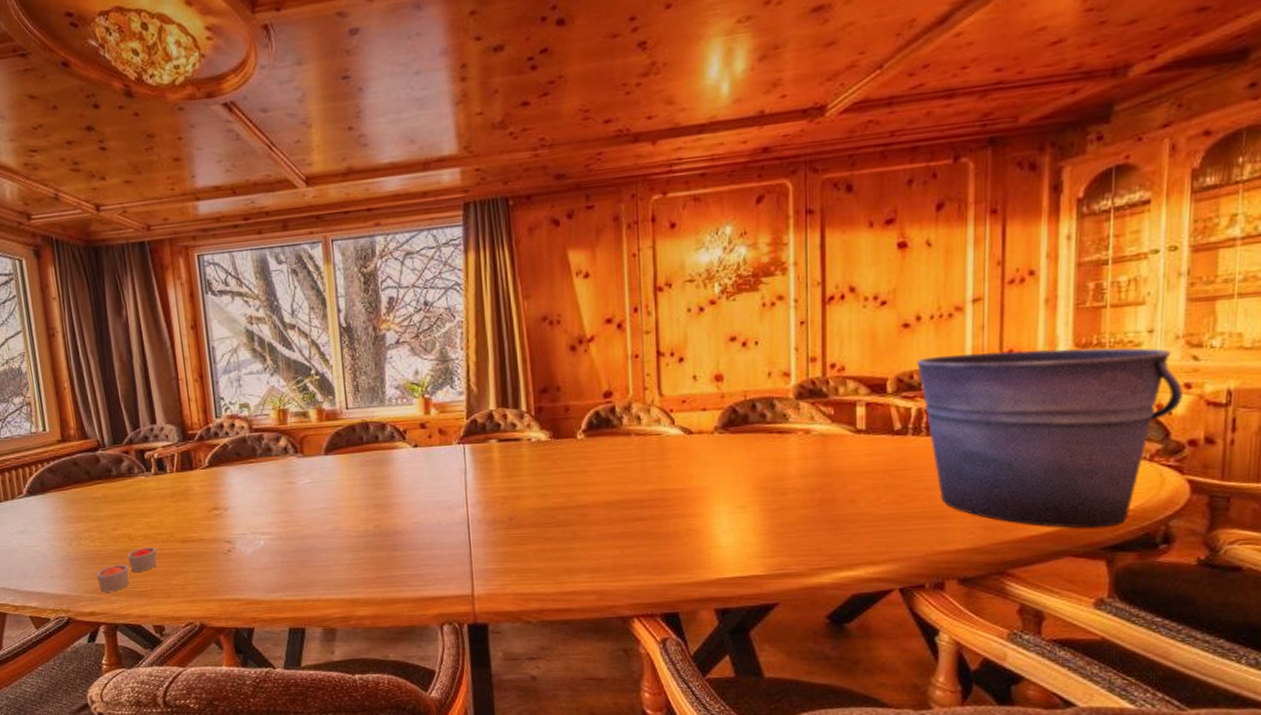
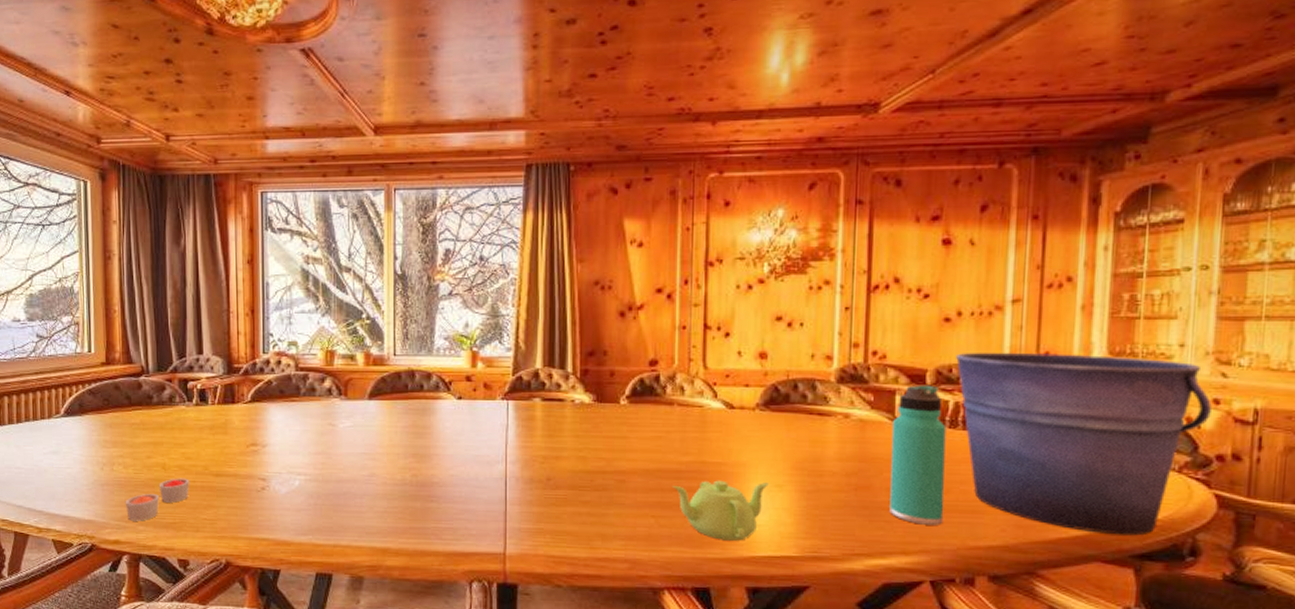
teapot: none [636,505,732,565] -> present [673,480,769,541]
thermos bottle: none [853,393,911,534] -> present [889,385,946,525]

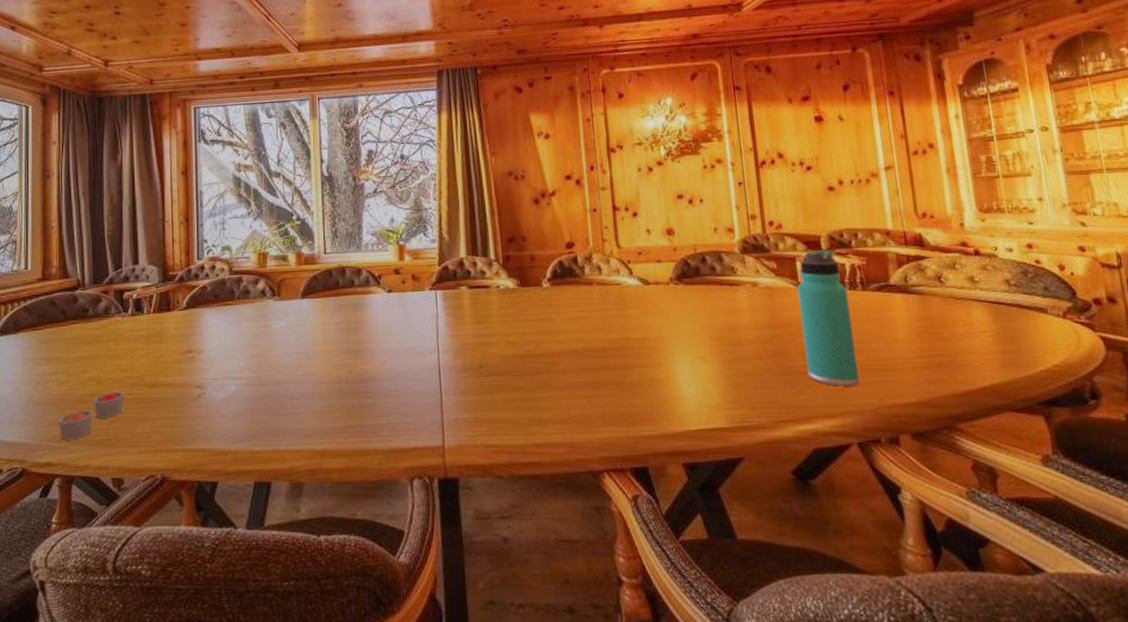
teapot: present [673,480,769,541] -> none [601,355,691,417]
bucket: present [956,352,1212,536] -> none [844,213,1080,383]

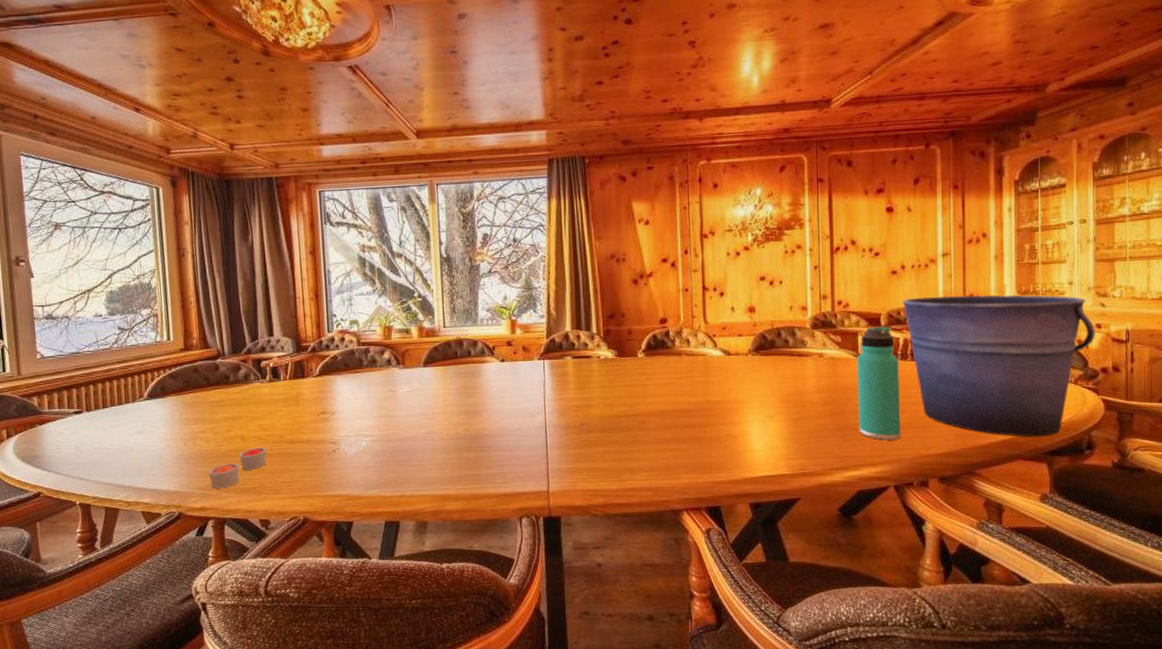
bucket: none [844,213,1080,383] -> present [903,295,1095,437]

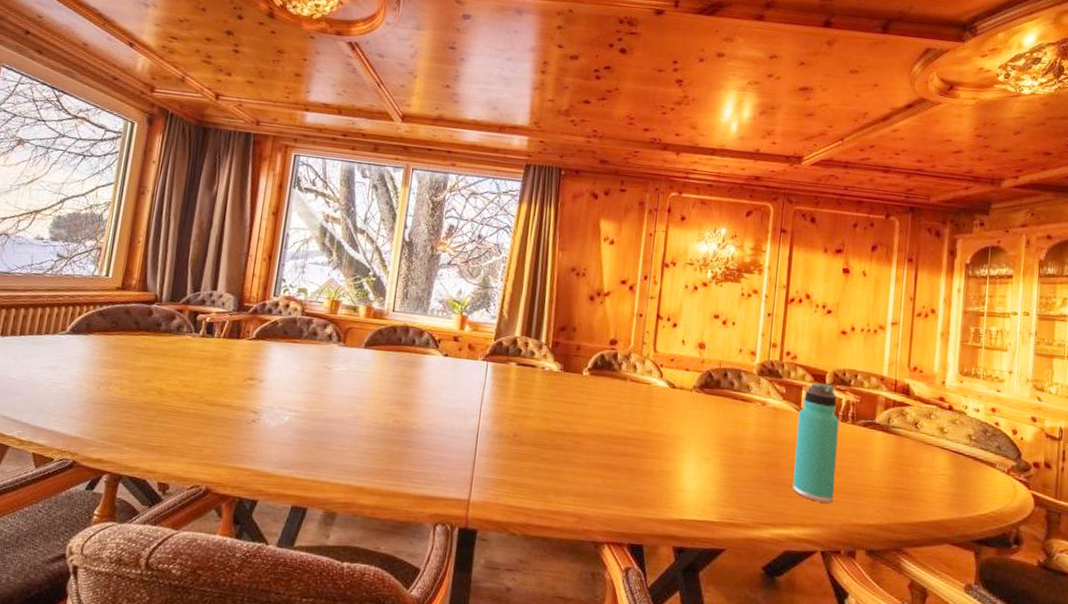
candle: present [208,447,268,489] -> none [114,403,184,442]
bucket: present [903,295,1095,437] -> none [849,361,1031,524]

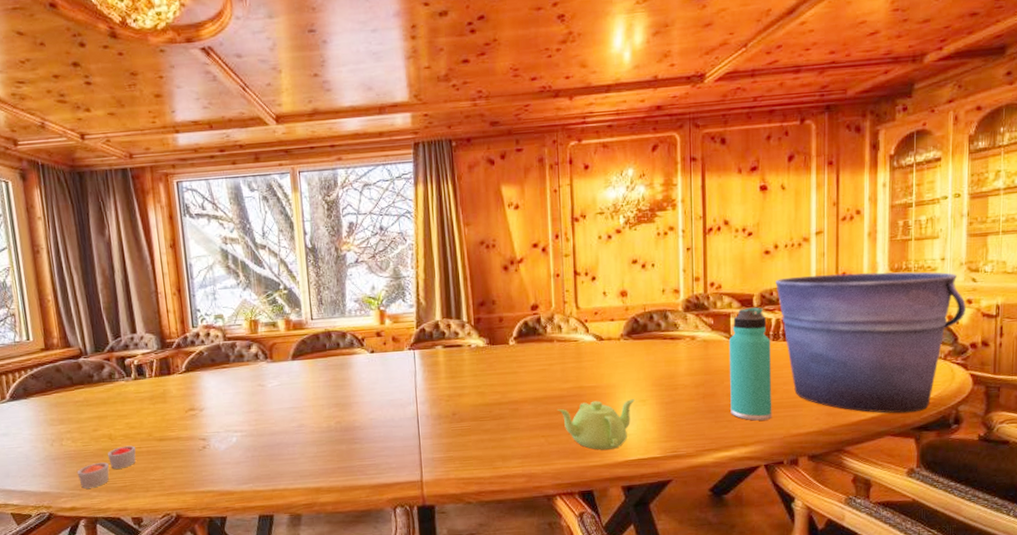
candle: none [114,403,184,442] -> present [77,445,136,489]
teapot: none [620,449,698,505] -> present [558,399,635,450]
bucket: none [849,361,1031,524] -> present [775,272,966,413]

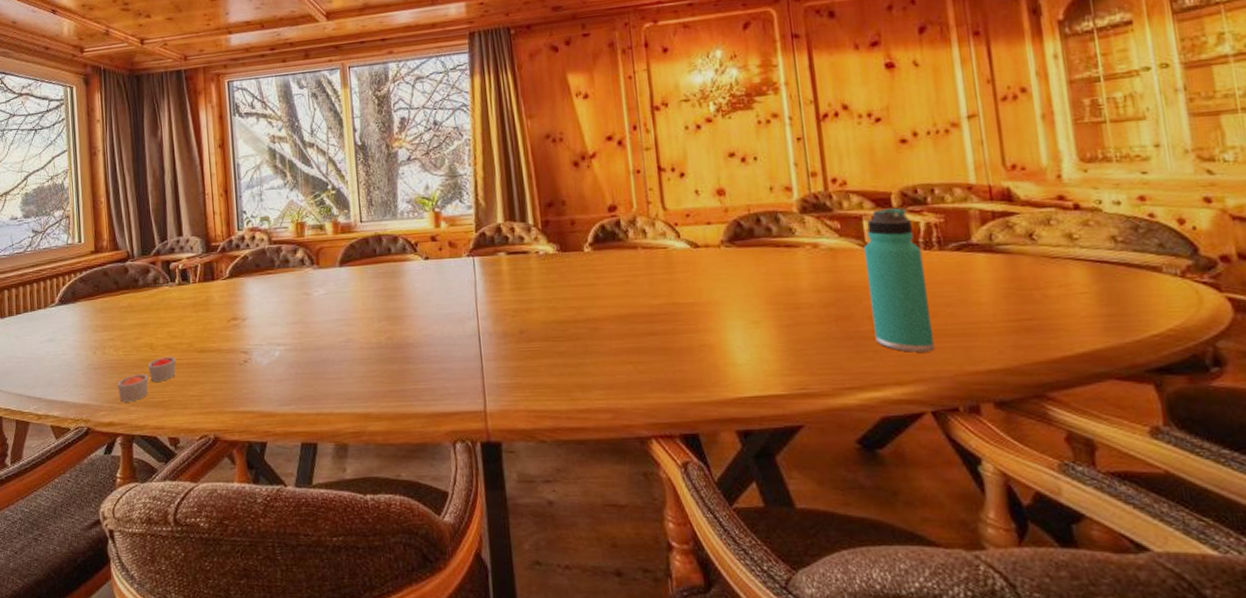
teapot: present [558,399,635,450] -> none [647,320,745,383]
bucket: present [775,272,966,413] -> none [919,162,1204,349]

